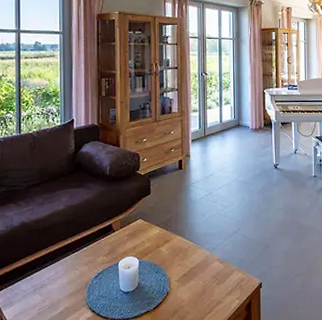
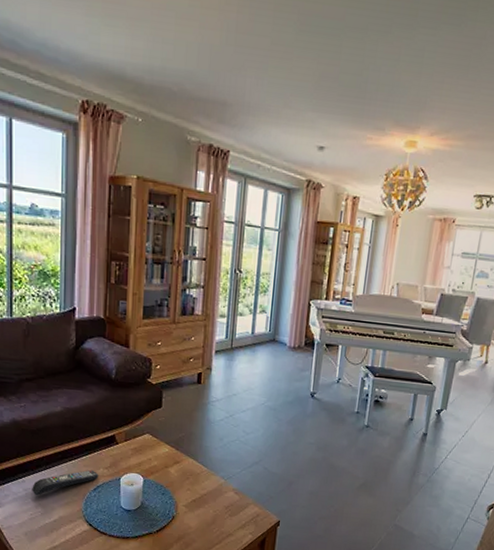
remote control: none [39,258,99,291] -> present [32,469,99,496]

